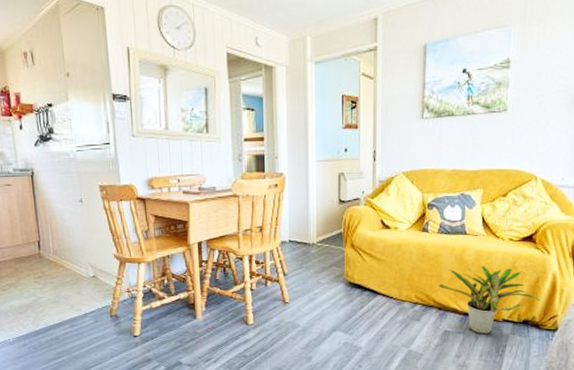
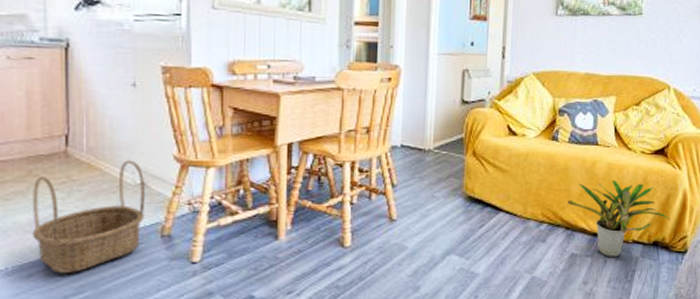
basket: none [20,259,97,343] -> present [32,160,146,273]

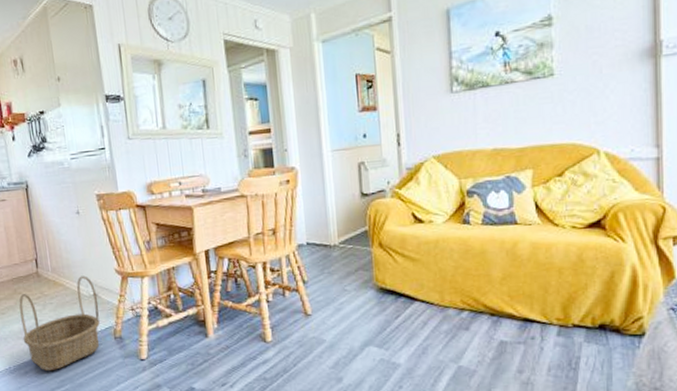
potted plant: present [567,181,670,258] -> none [489,261,618,344]

